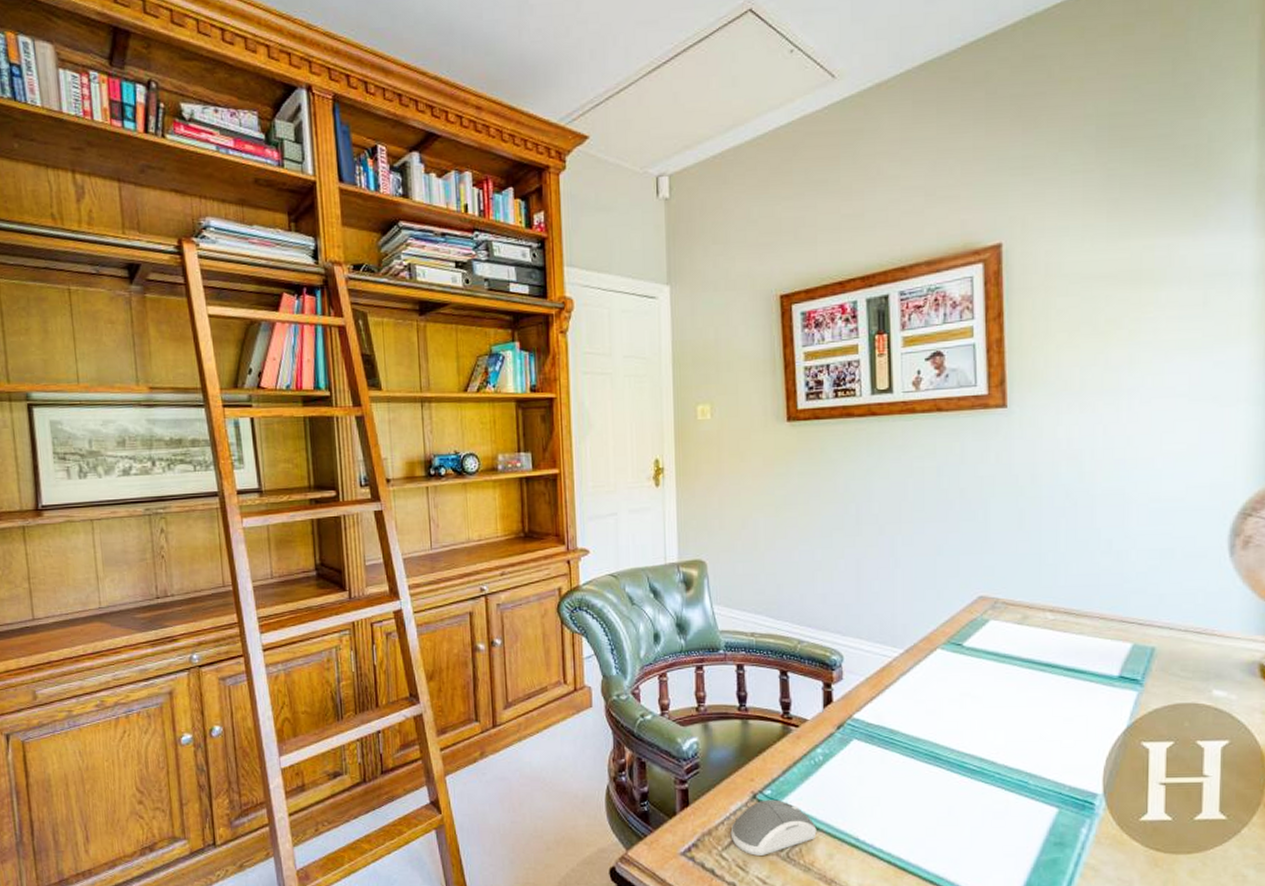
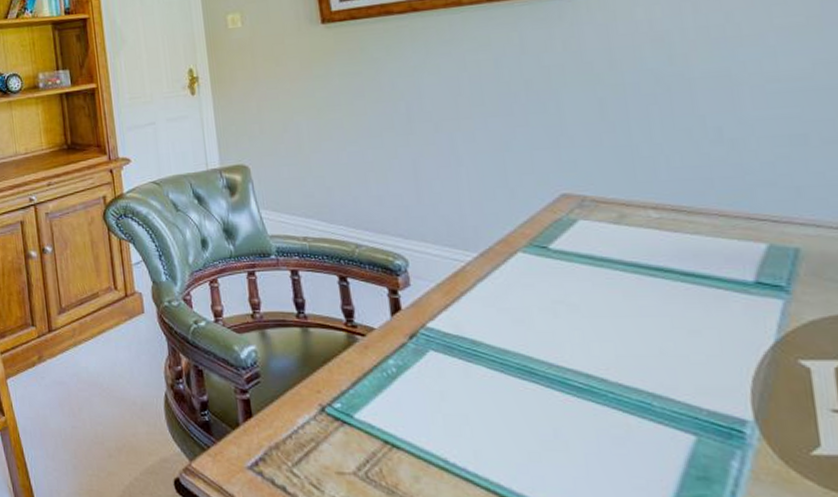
computer mouse: present [730,799,817,856] -> none [299,413,398,474]

